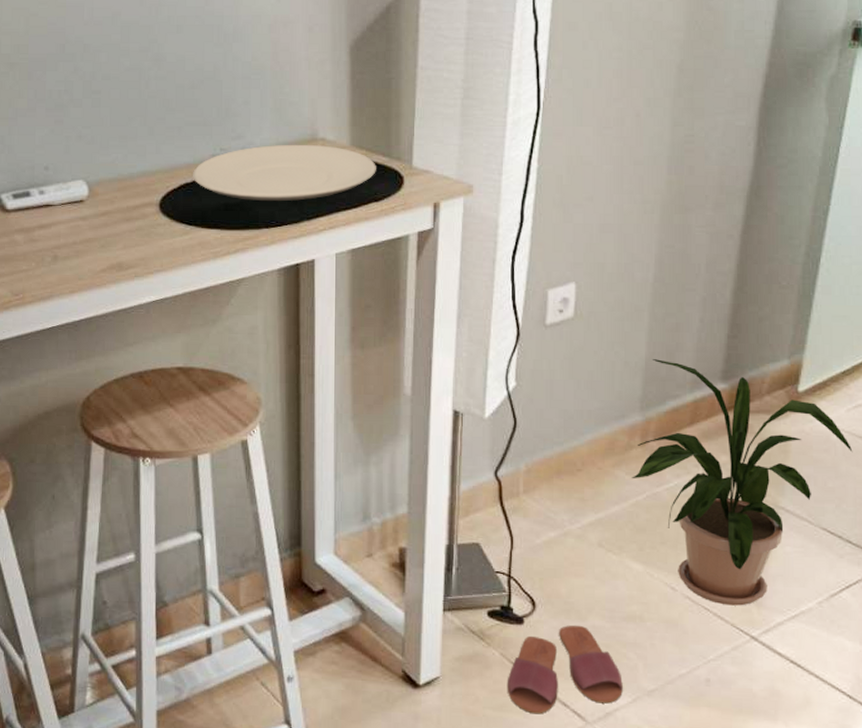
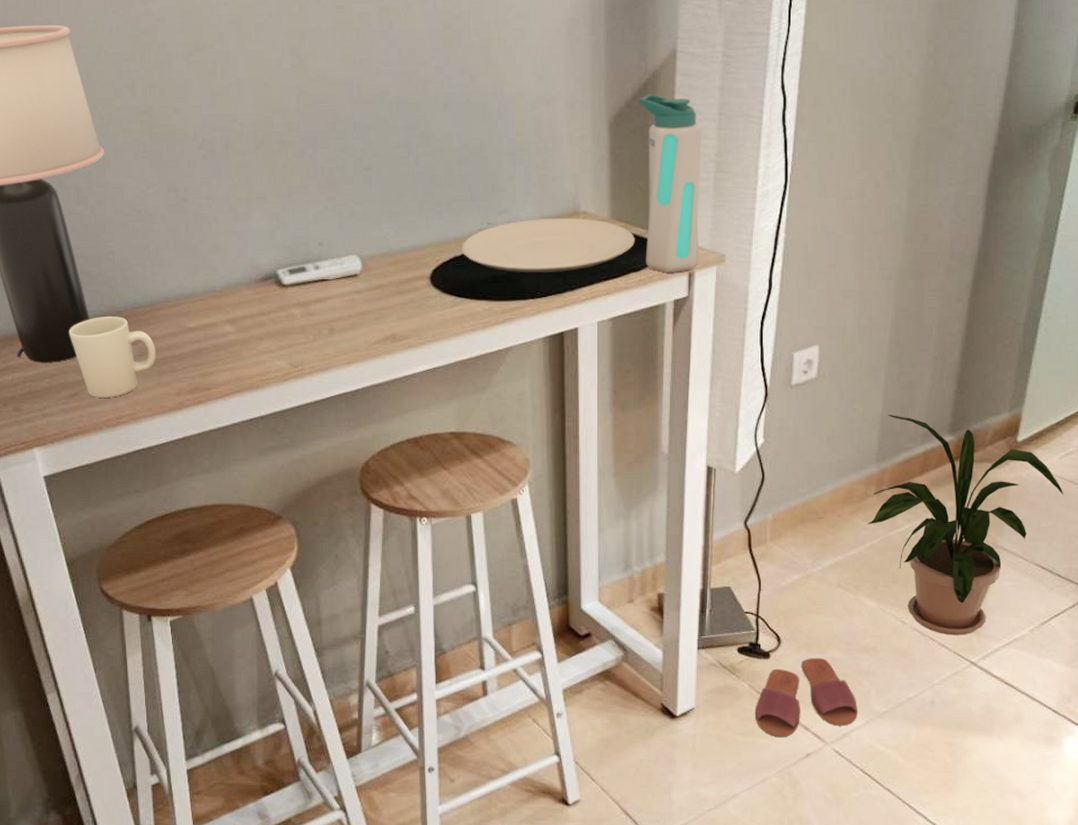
water bottle: none [381,17,448,204] -> present [638,93,701,274]

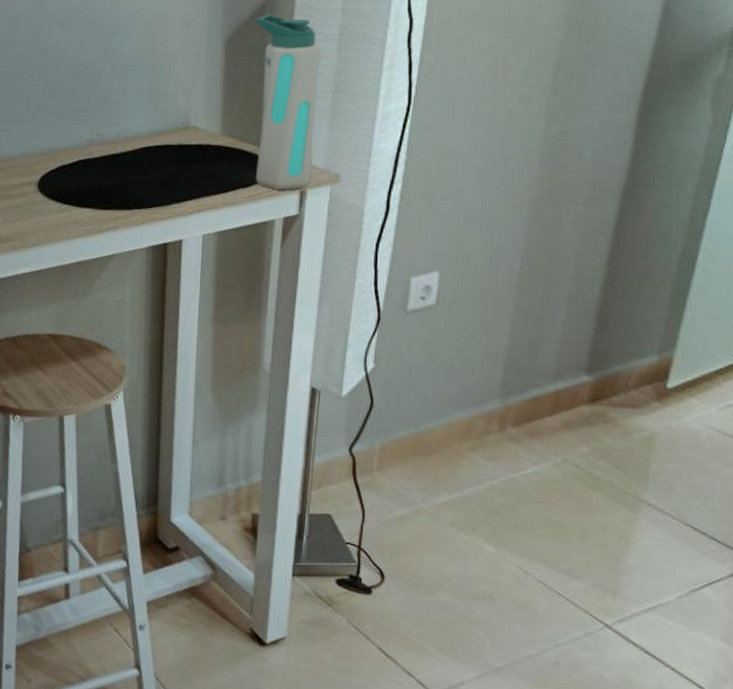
plate: present [462,218,635,273] -> none [70,131,246,185]
slippers: present [754,657,857,738] -> none [352,599,469,681]
house plant: present [868,415,1064,635] -> none [488,349,723,594]

